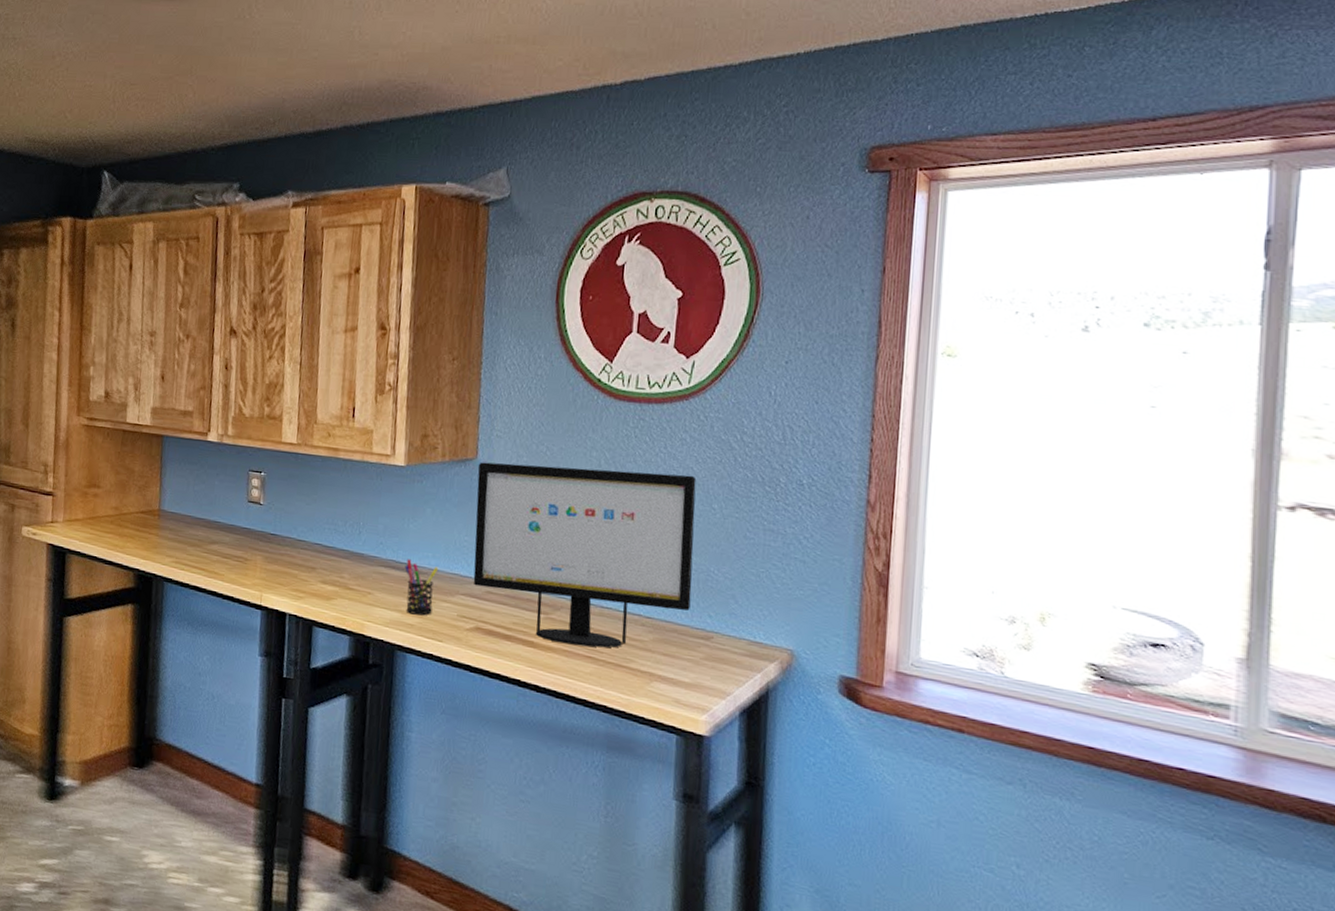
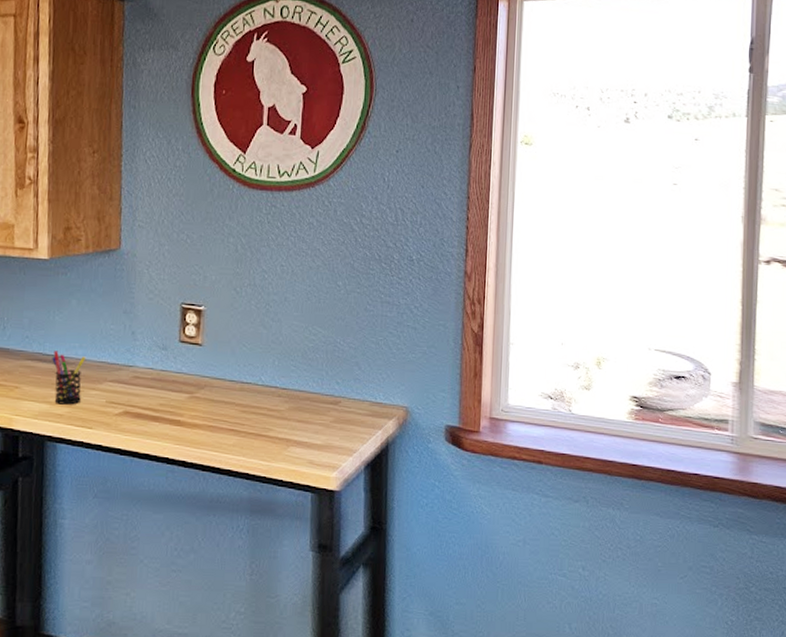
computer monitor: present [473,462,697,648] -> none [120,252,323,421]

